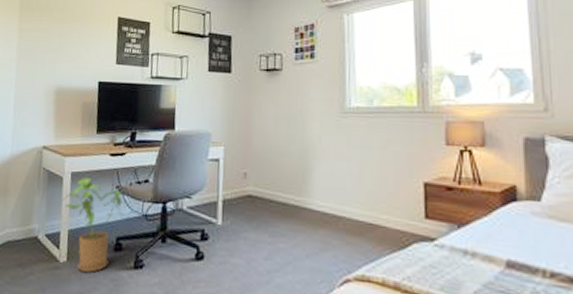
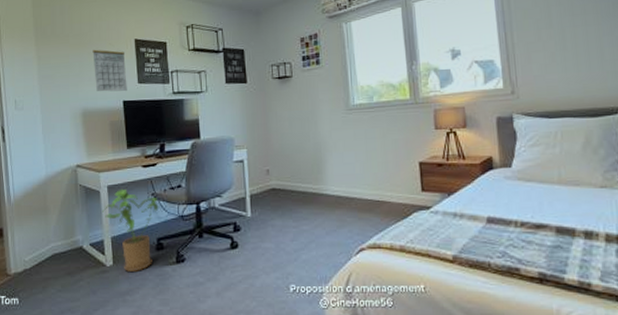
calendar: none [72,25,106,72] -> present [92,49,127,92]

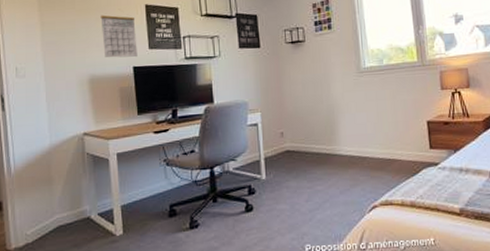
house plant: present [102,188,159,273] -> none [112,155,171,241]

